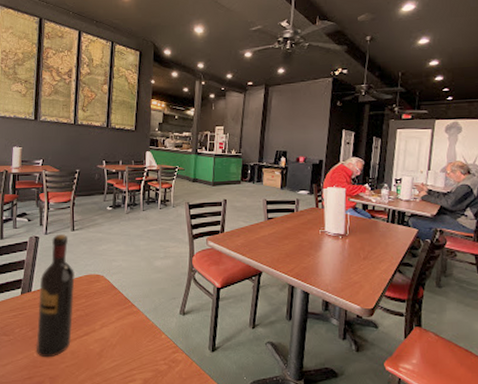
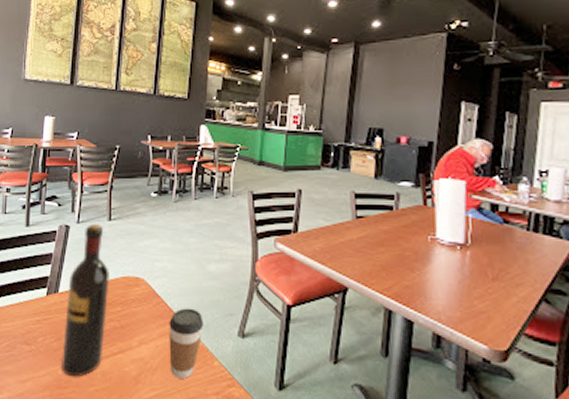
coffee cup: none [125,296,153,350] -> present [169,308,204,379]

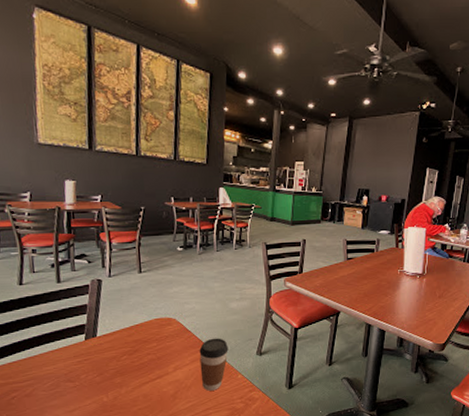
wine bottle: present [60,224,110,377] -> none [104,277,145,402]

